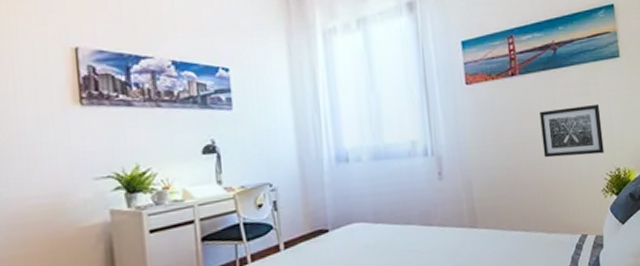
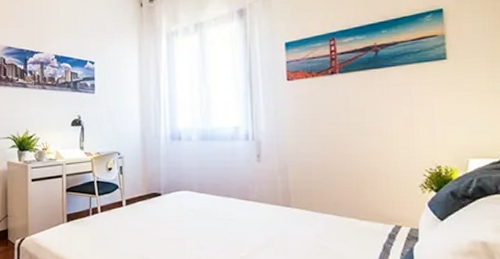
wall art: present [539,103,604,158] -> none [357,103,425,151]

